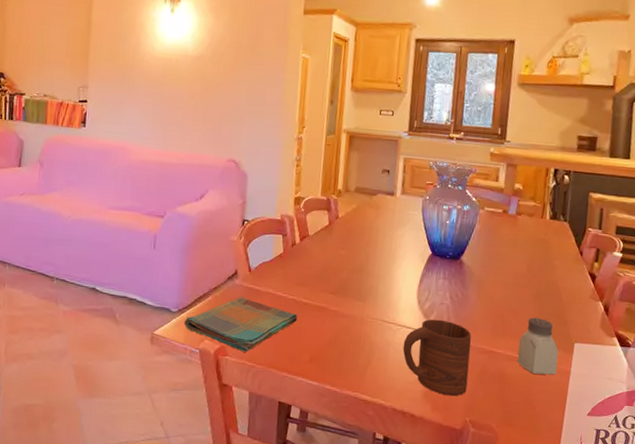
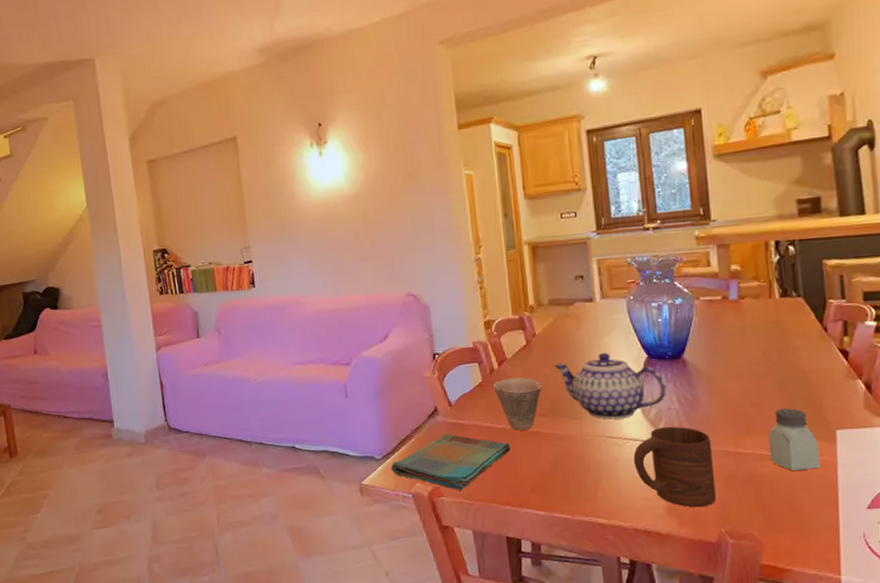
cup: none [292,253,335,304] -> present [493,377,542,430]
teapot: none [349,244,443,307] -> present [554,353,667,420]

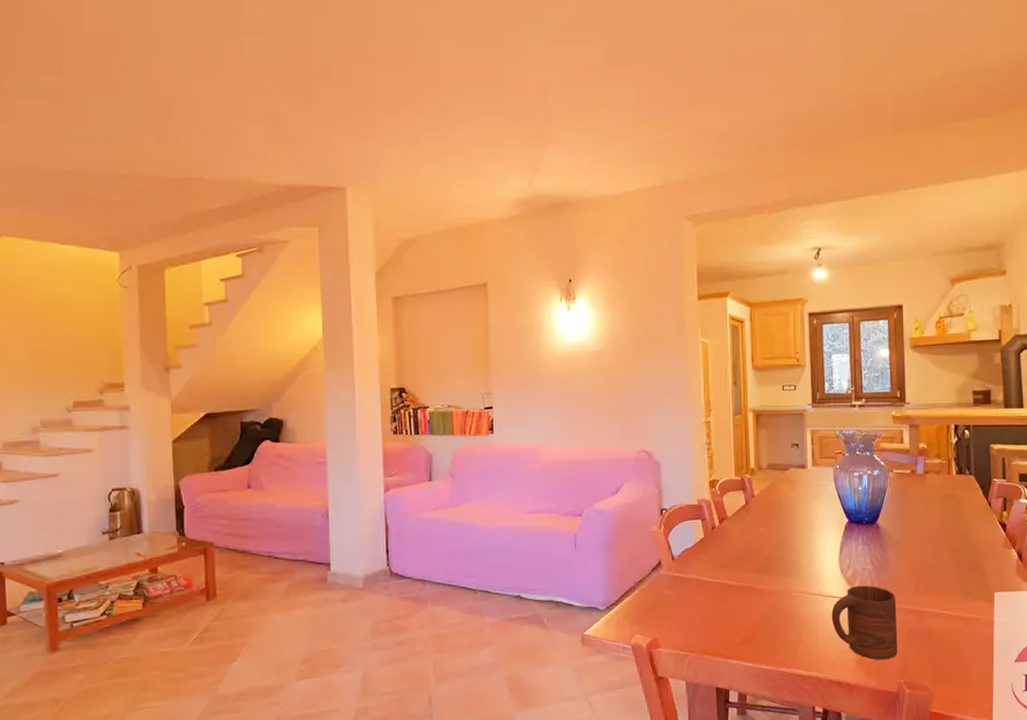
dish towel: present [390,433,511,491] -> none [613,586,725,642]
cup: present [493,377,542,430] -> none [714,535,756,585]
teapot: present [554,353,667,420] -> none [768,516,862,577]
saltshaker: present [768,408,821,471] -> none [942,572,981,627]

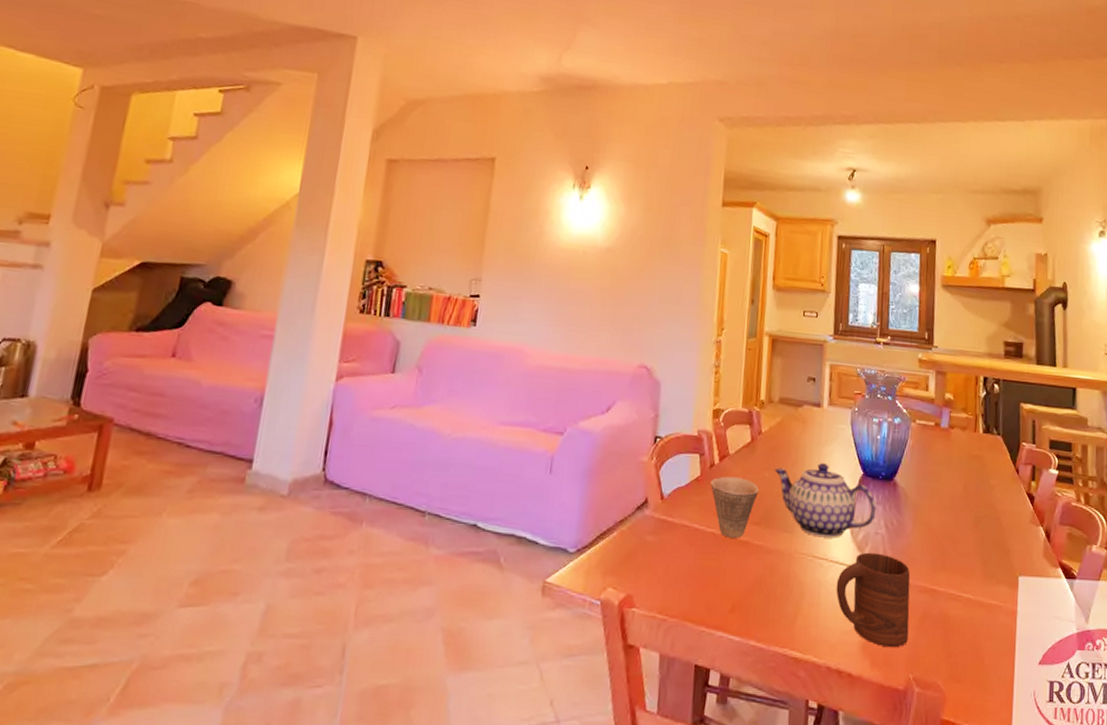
cup: none [714,535,756,585] -> present [710,476,759,538]
teapot: none [768,516,862,577] -> present [774,463,877,538]

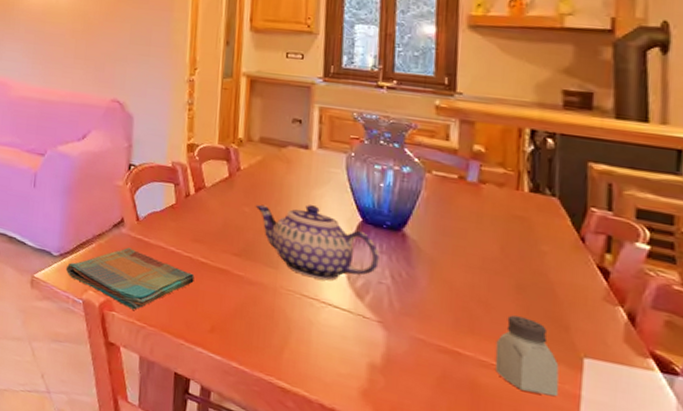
dish towel: none [582,531,717,602] -> present [65,247,195,310]
cup: present [710,476,759,538] -> none [186,206,238,266]
cup: present [836,552,910,648] -> none [329,300,425,403]
saltshaker: none [960,547,1003,616] -> present [495,315,559,397]

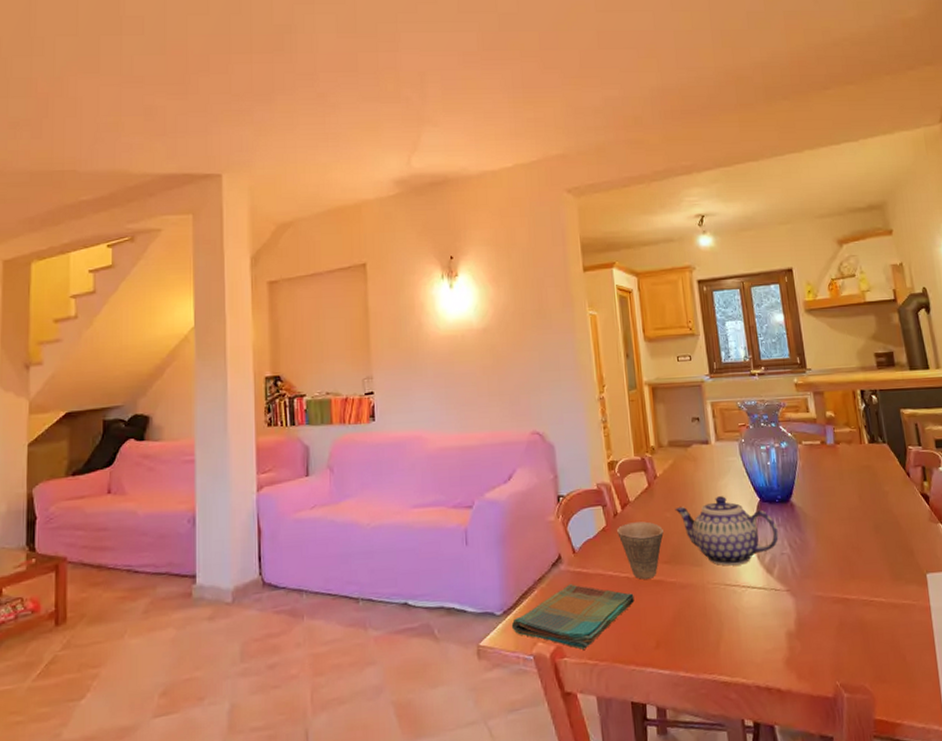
cup: none [186,206,238,266] -> present [617,521,664,579]
saltshaker: present [495,315,559,397] -> none [870,552,917,617]

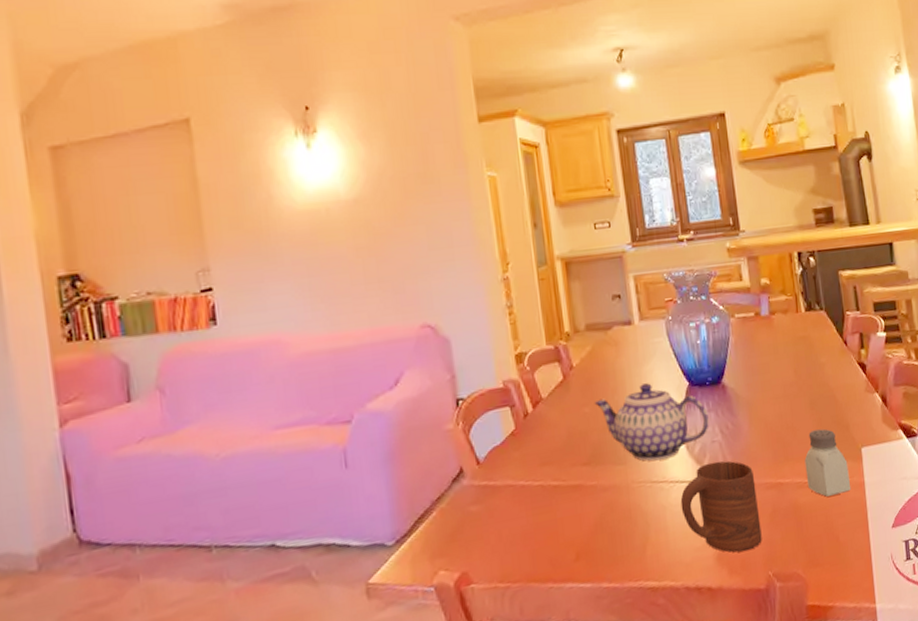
dish towel: present [511,584,634,650] -> none [406,499,550,573]
cup: present [617,521,664,579] -> none [528,419,582,486]
cup: none [751,572,830,660] -> present [680,461,762,553]
saltshaker: none [870,552,917,617] -> present [804,428,852,497]

